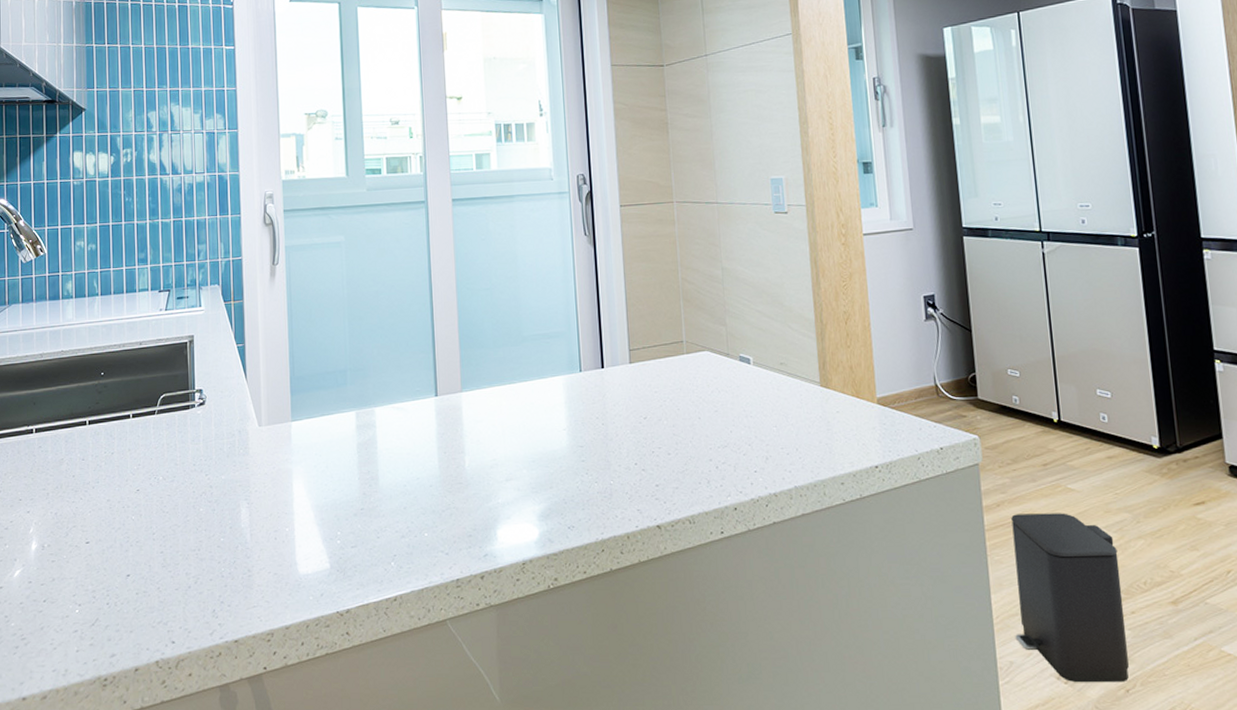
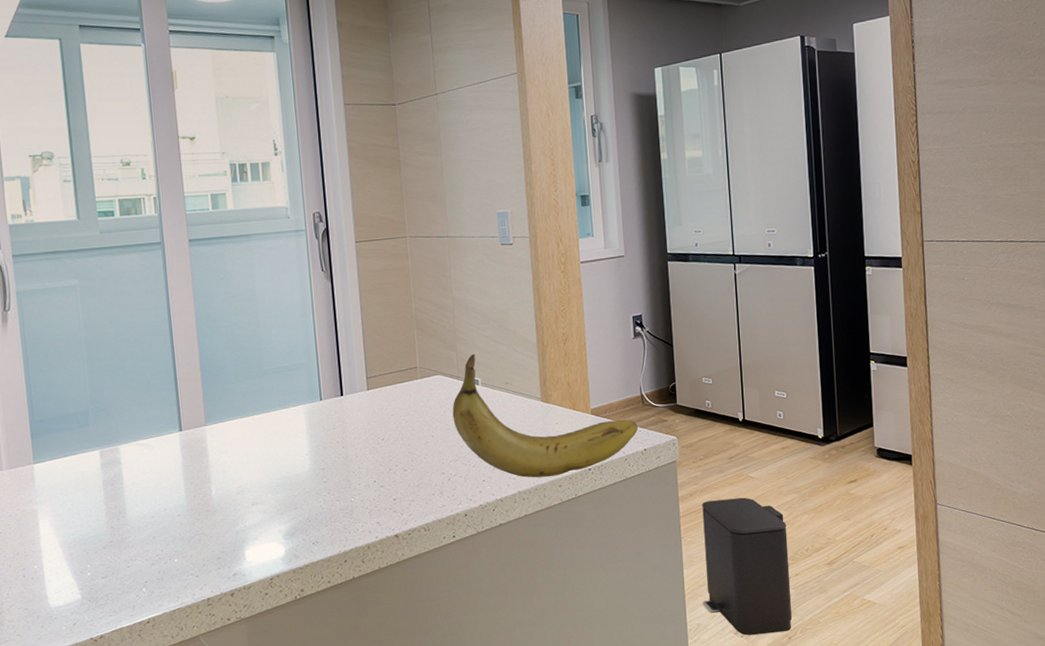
fruit: none [721,329,932,472] -> present [452,353,638,478]

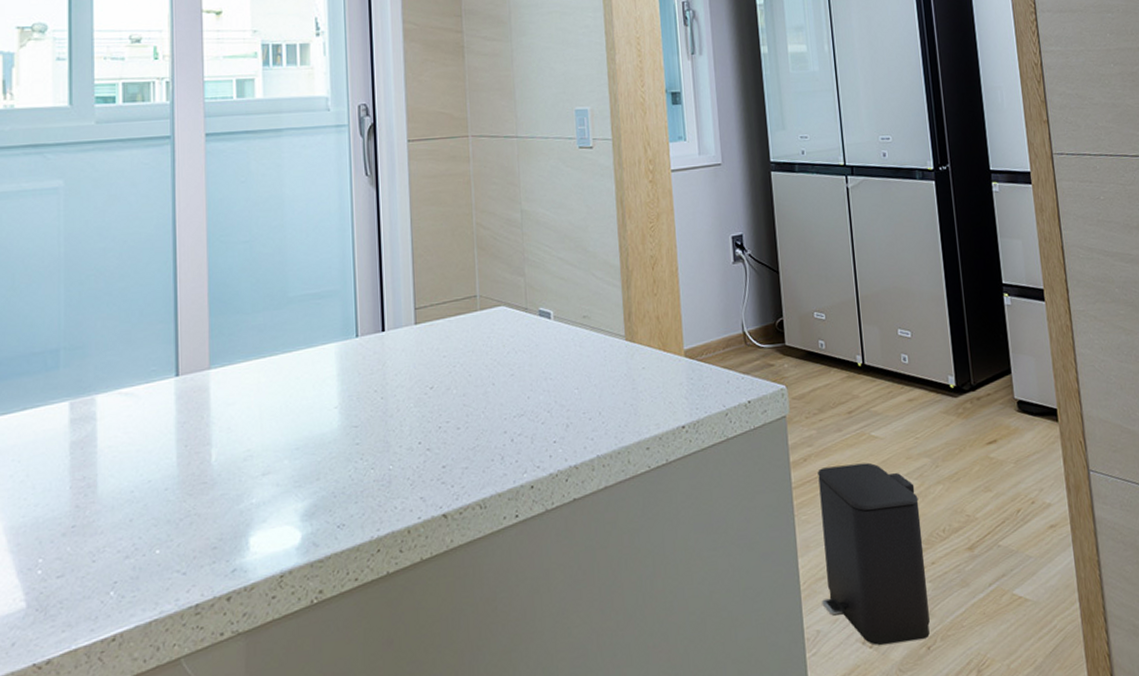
fruit: present [452,353,638,478] -> none [518,279,740,438]

